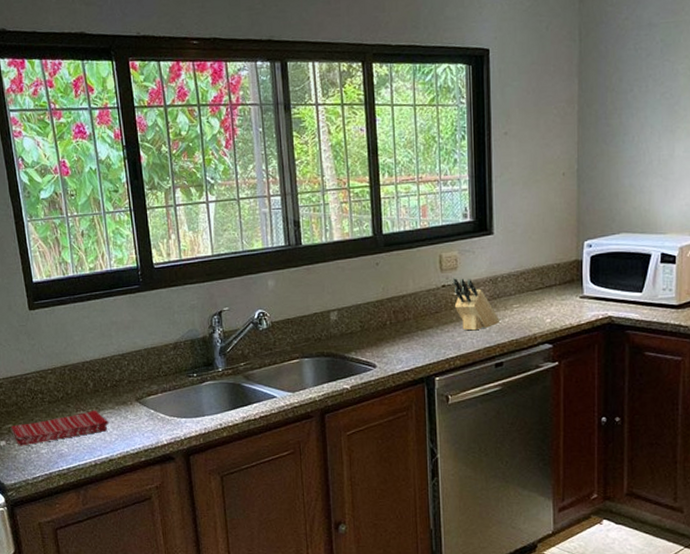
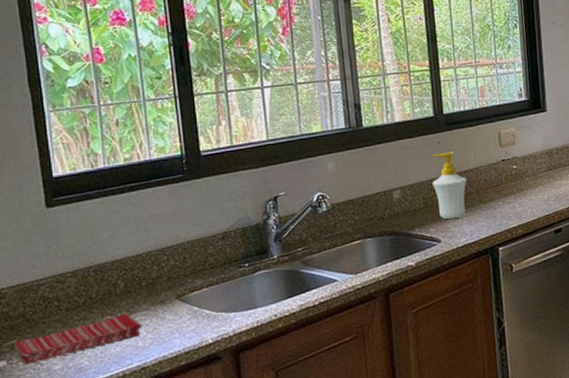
soap bottle: none [369,274,405,345] -> present [432,151,467,220]
knife block: present [453,278,500,331] -> none [512,152,557,201]

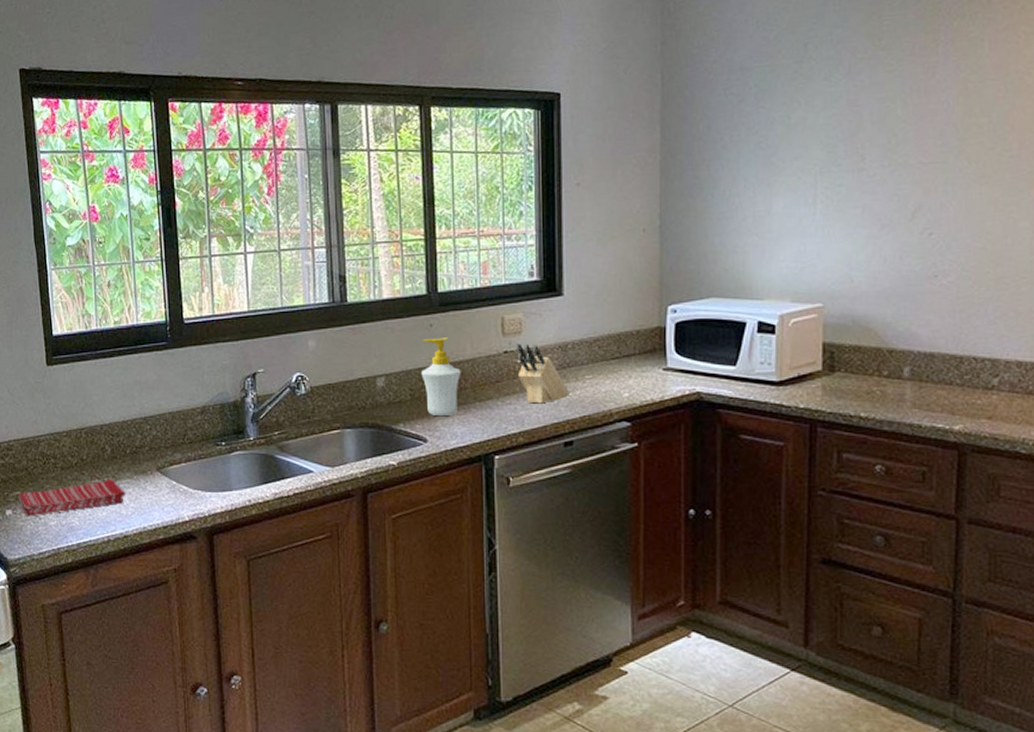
knife block: none [512,152,557,201] -> present [517,343,570,404]

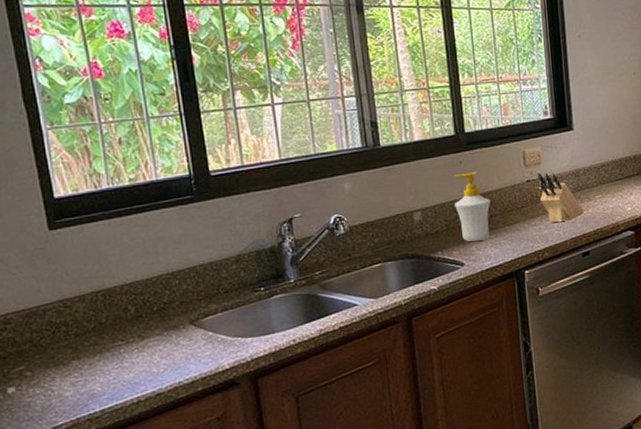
dish towel: present [18,479,126,517] -> none [22,338,156,391]

